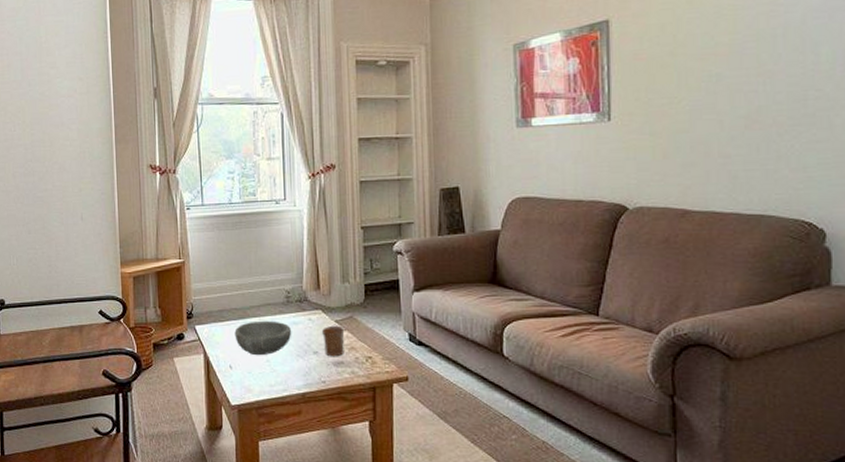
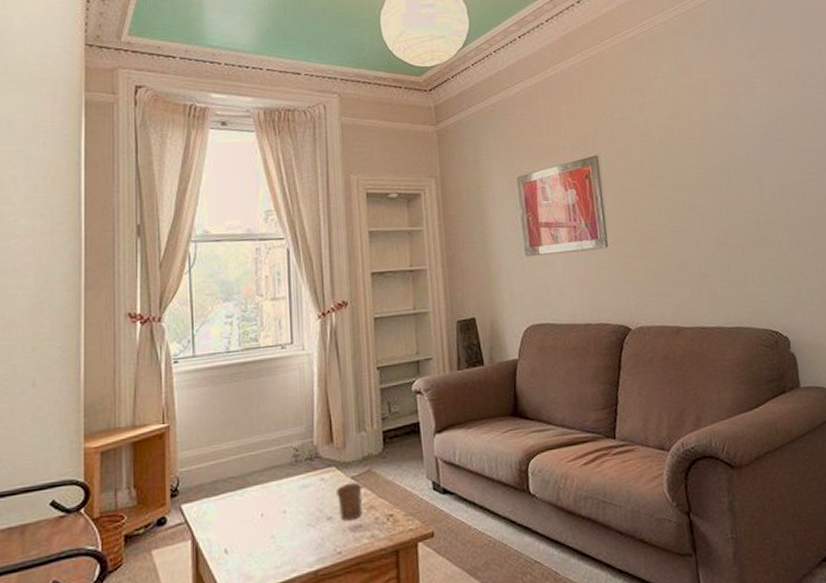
bowl: present [234,320,292,356] -> none [231,486,302,533]

